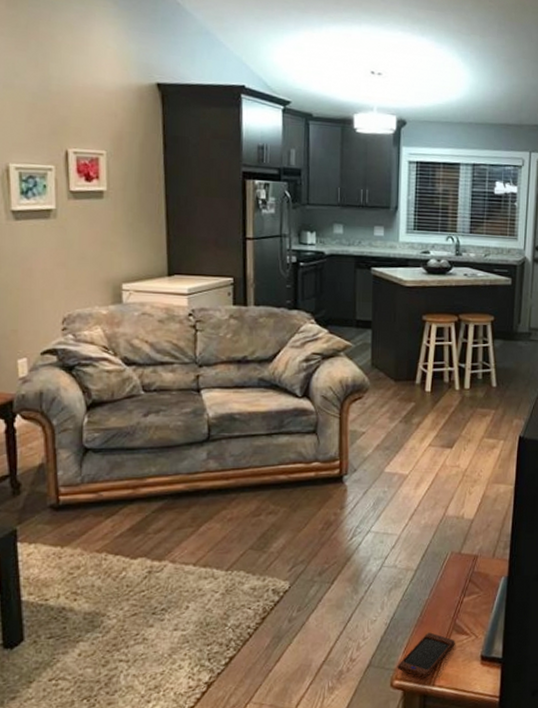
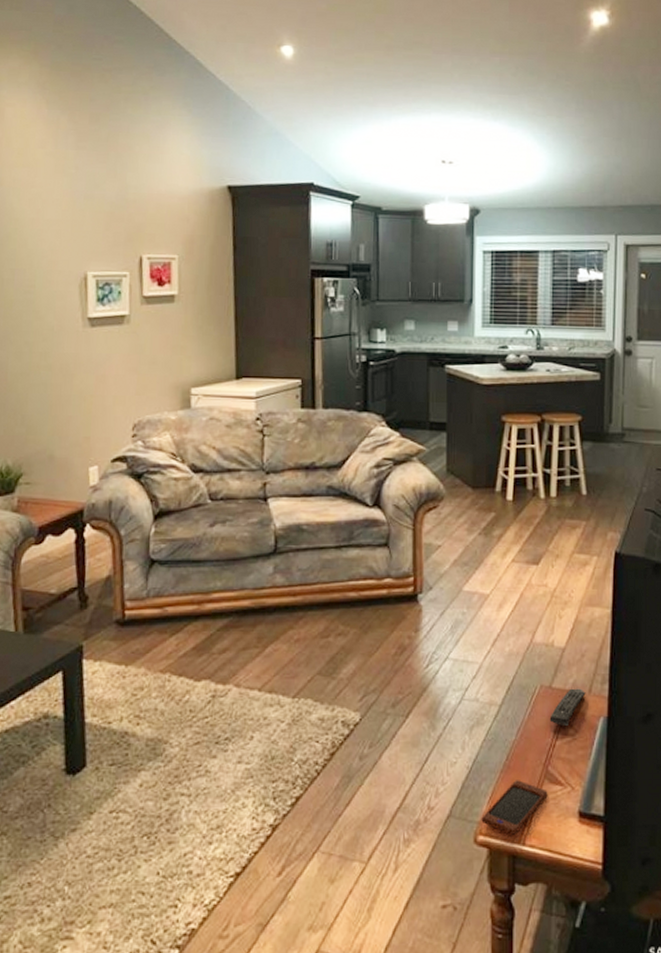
remote control: none [458,553,490,586] -> present [549,688,586,727]

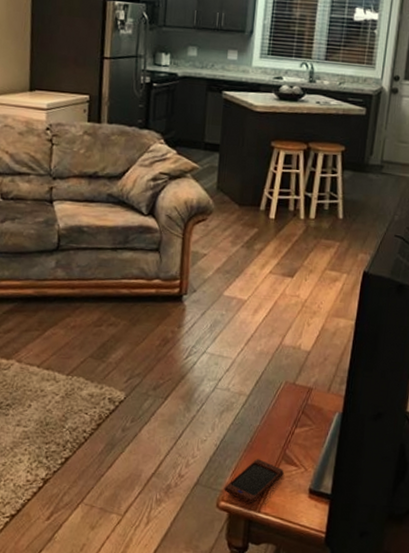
remote control: present [549,688,586,727] -> none [291,386,325,418]

